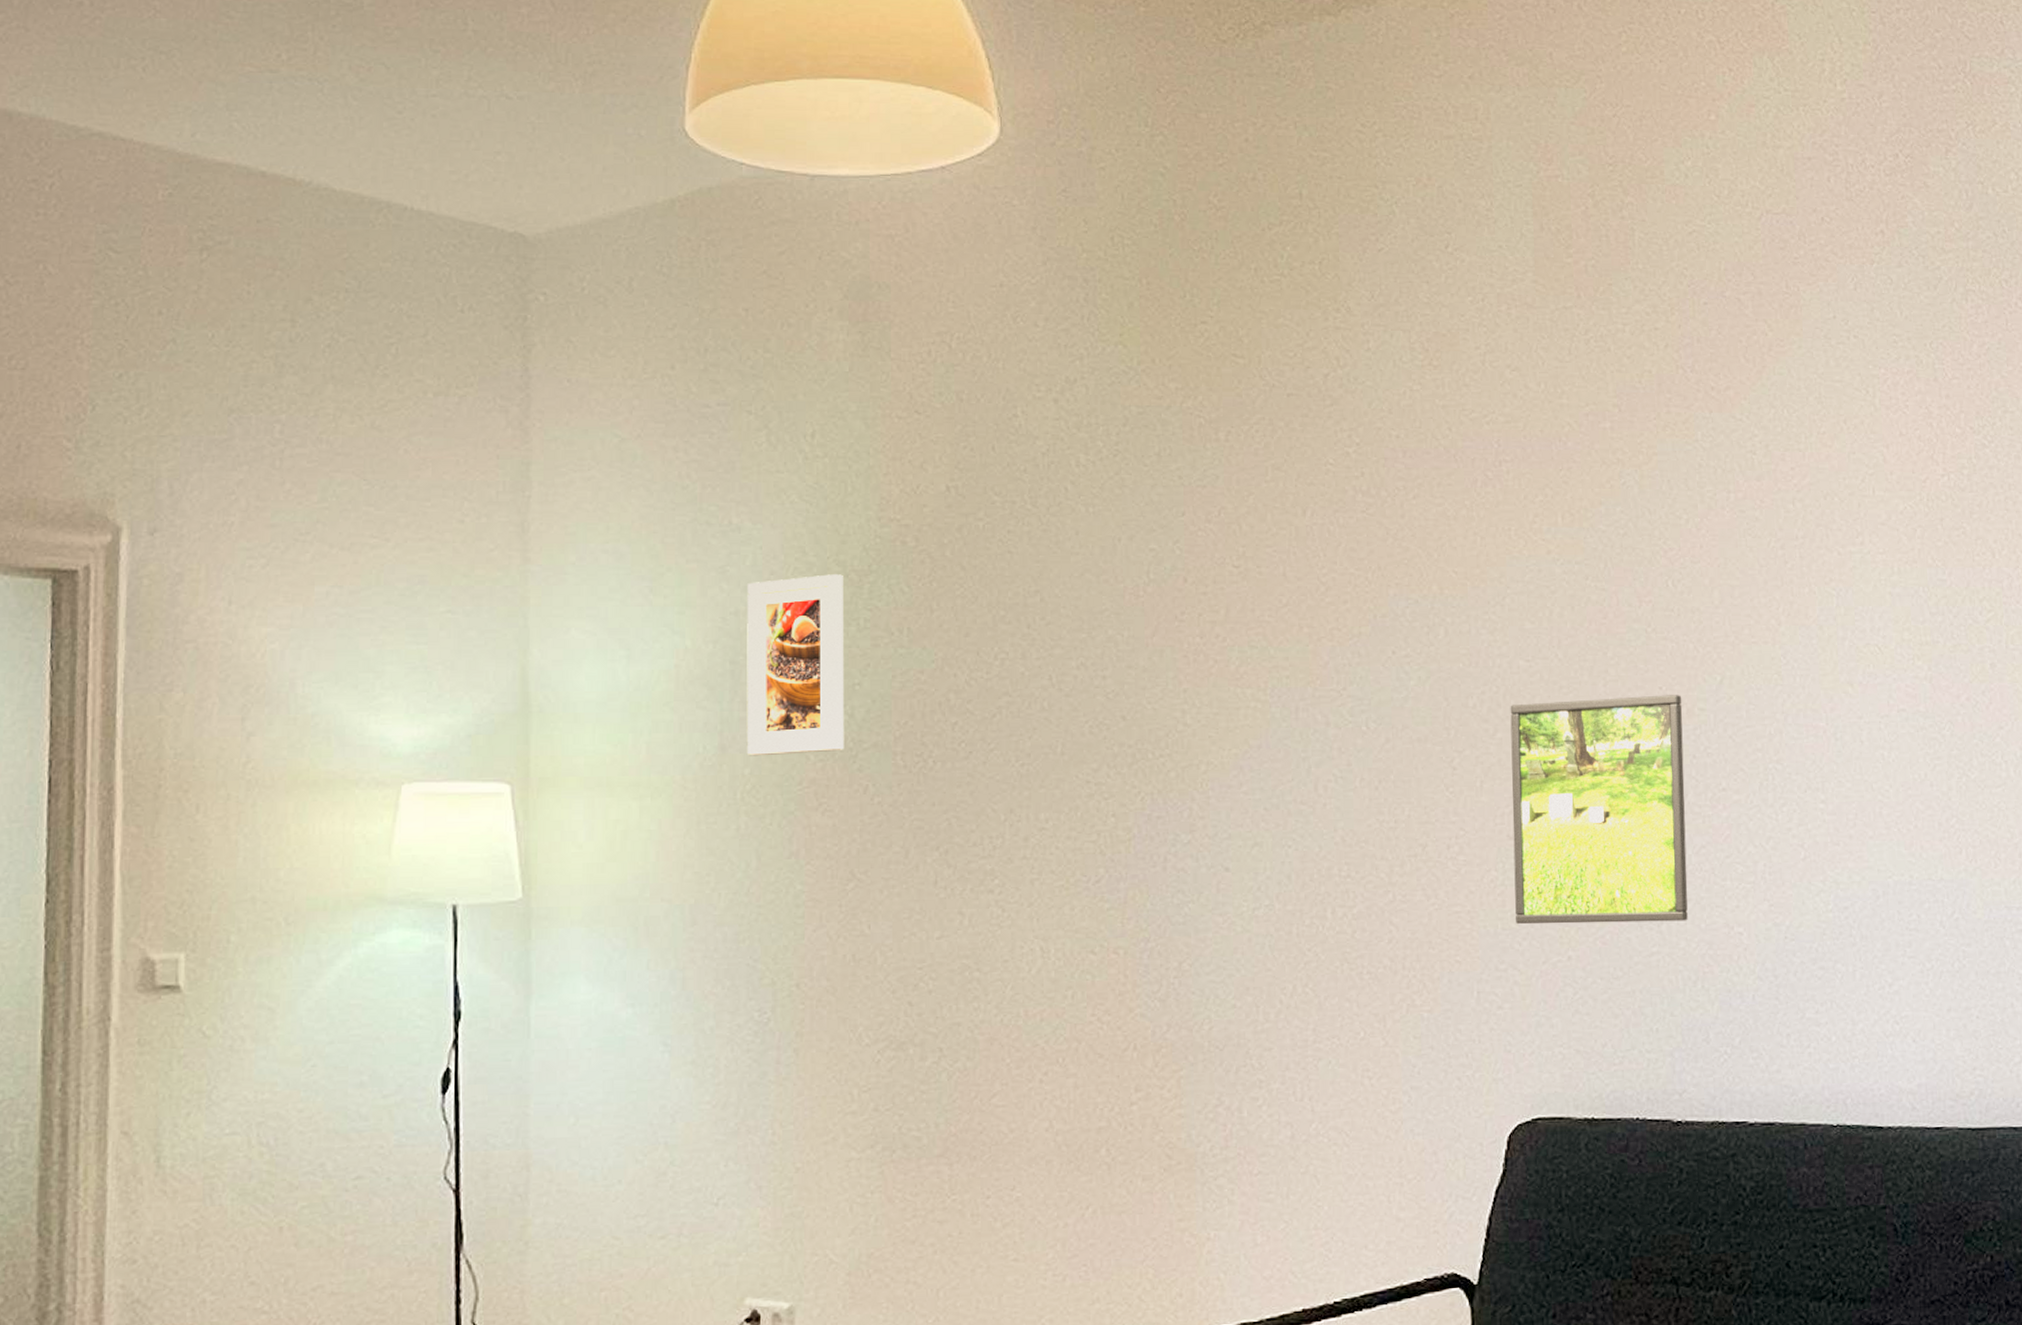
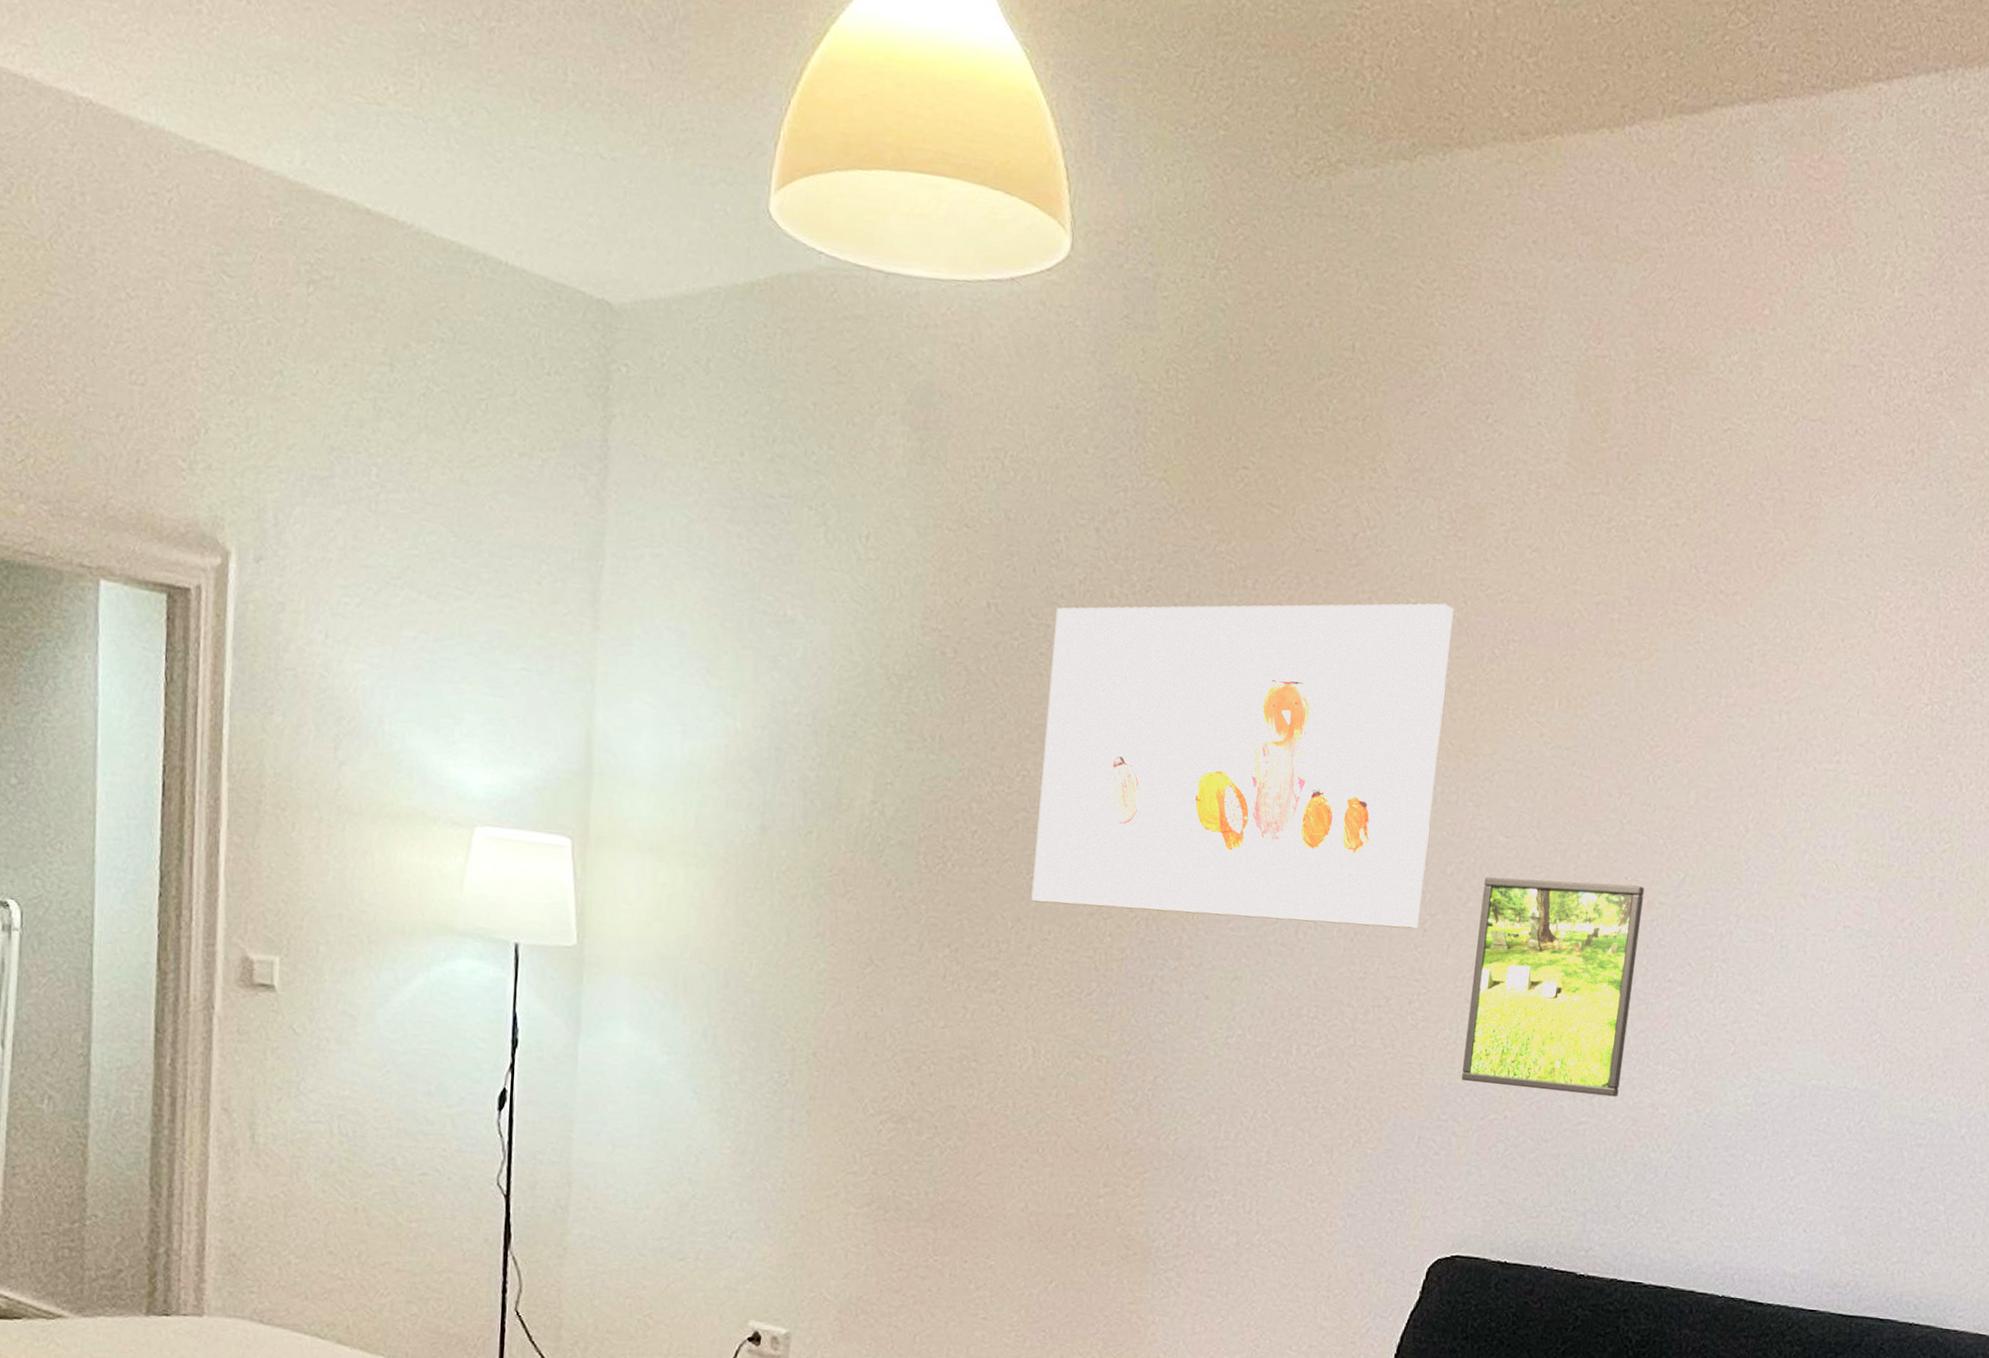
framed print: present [746,574,845,756] -> none [784,674,885,845]
wall art: none [1020,432,1446,790] -> present [1031,603,1454,929]

